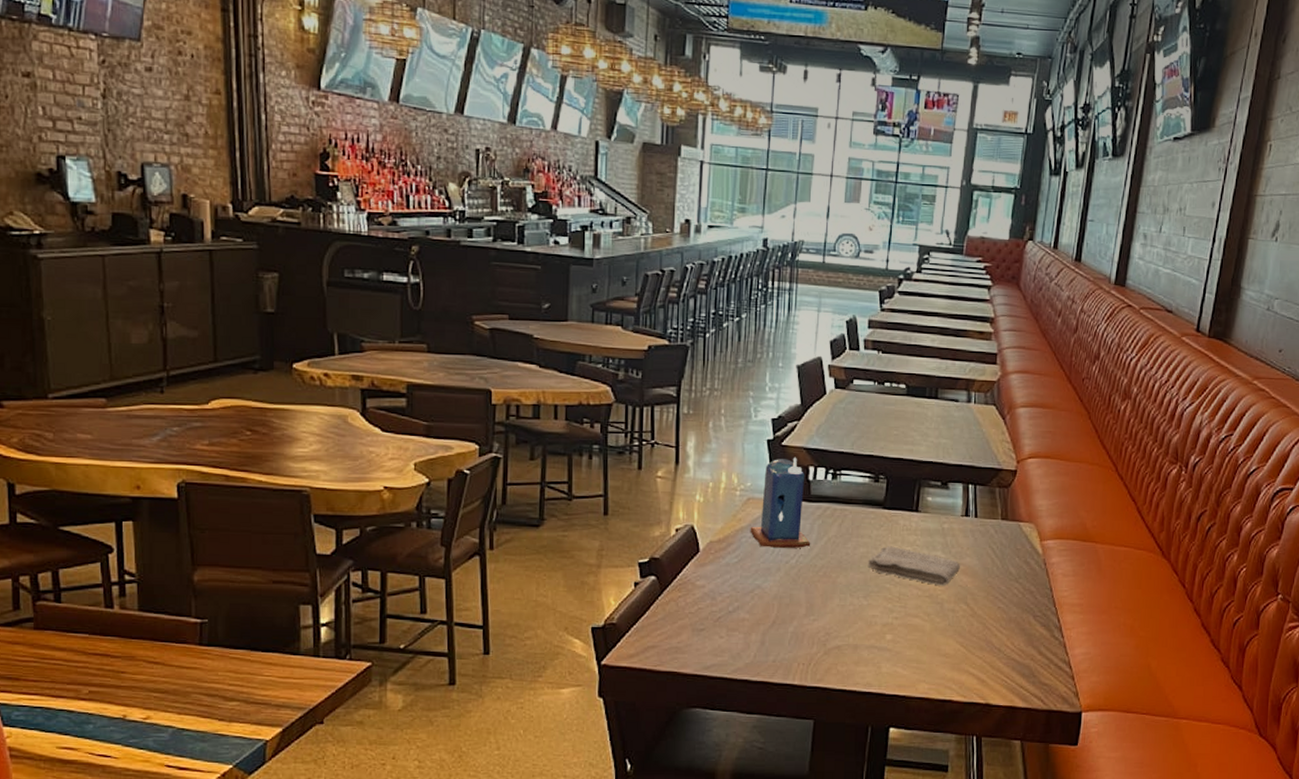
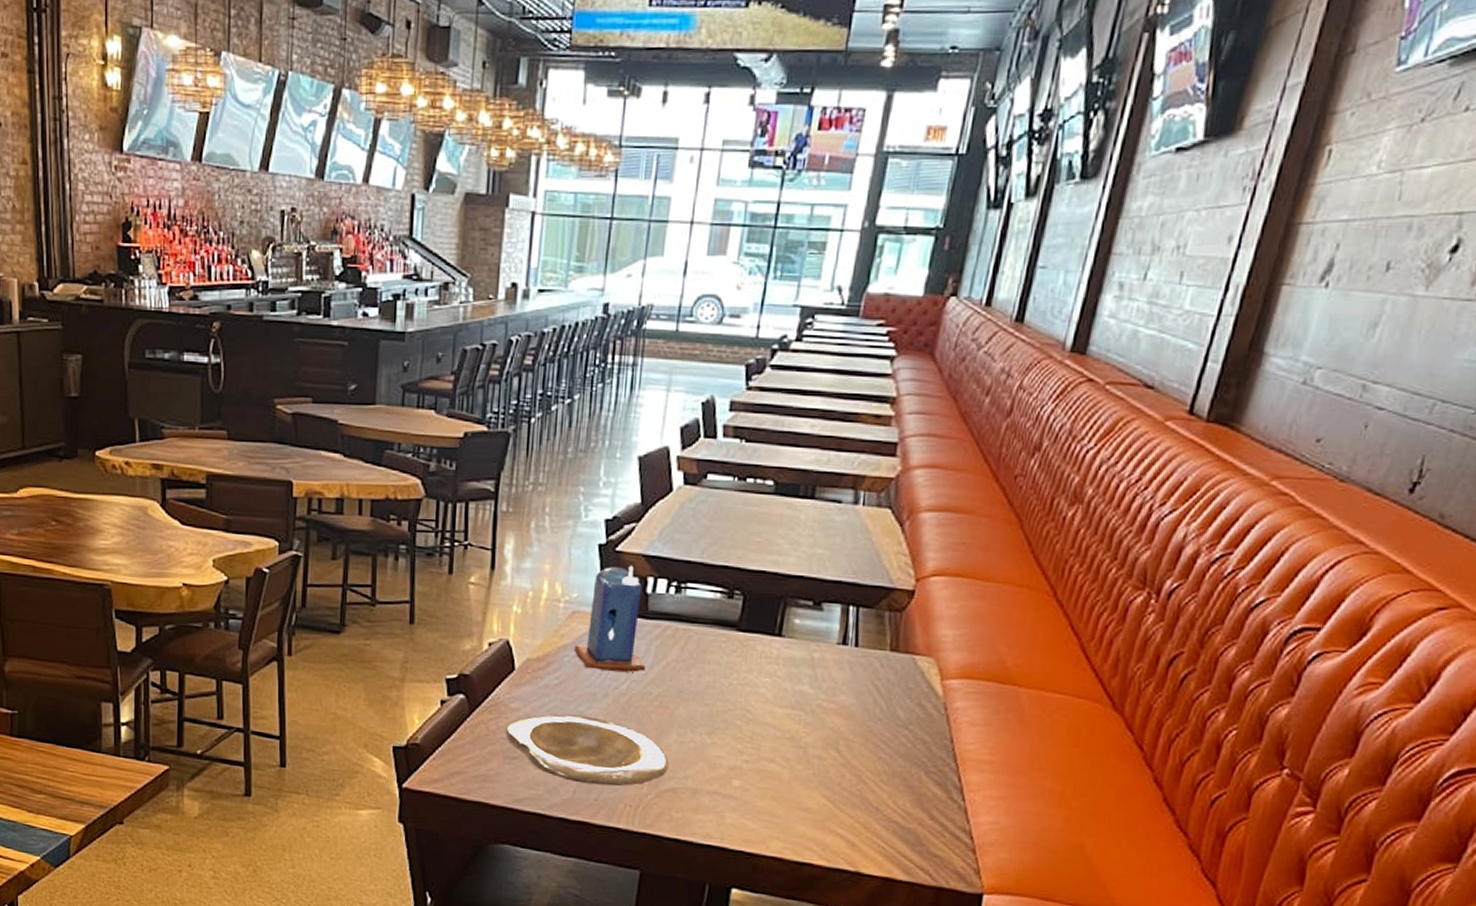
plate: none [692,588,834,648] -> present [504,714,669,787]
washcloth: present [868,546,961,586] -> none [714,675,833,727]

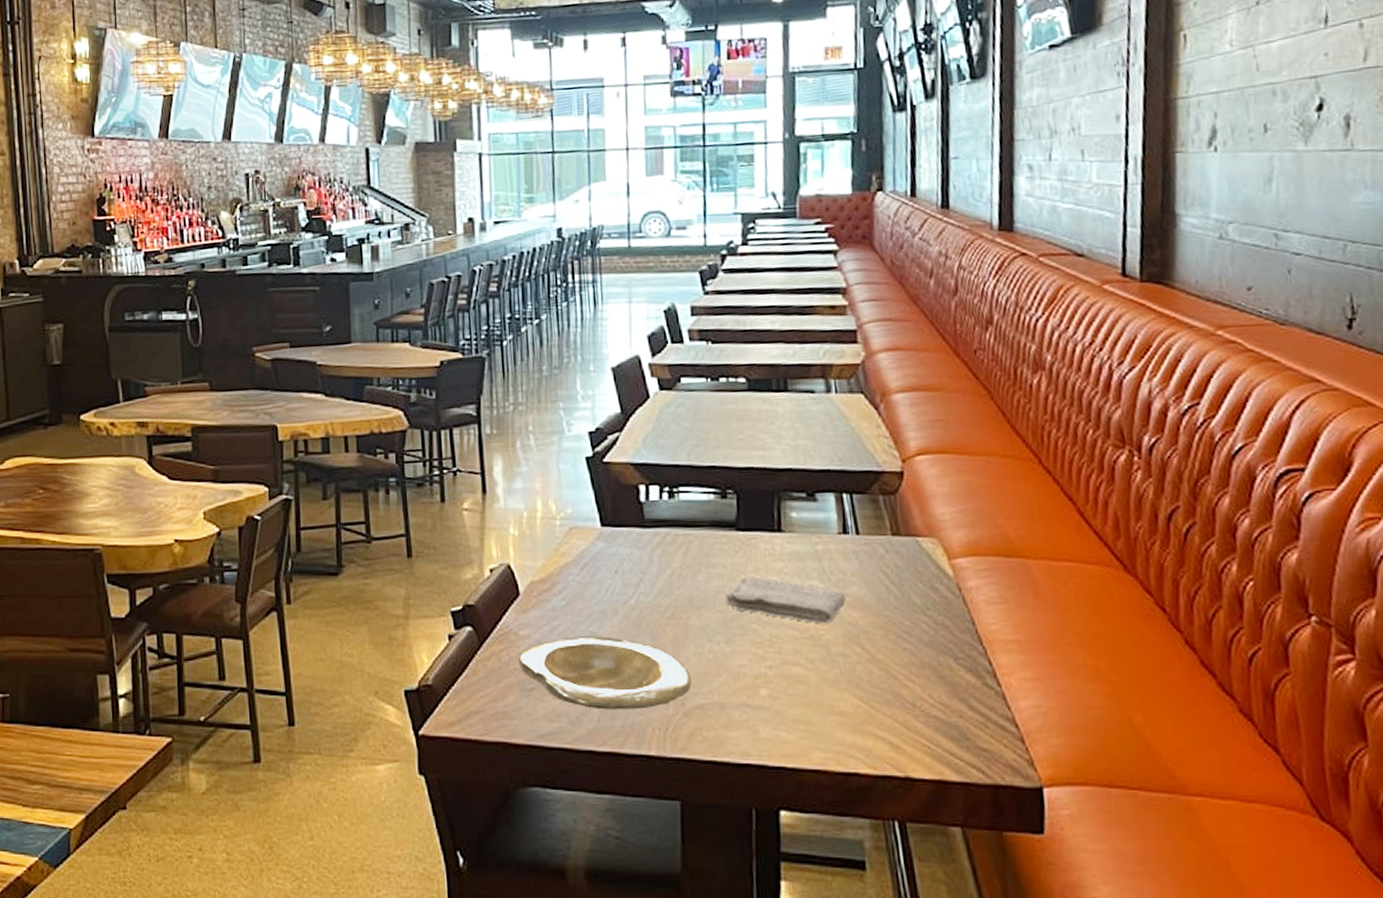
candle: present [574,565,646,672] -> none [576,475,652,586]
washcloth: none [714,675,833,727] -> present [725,576,847,624]

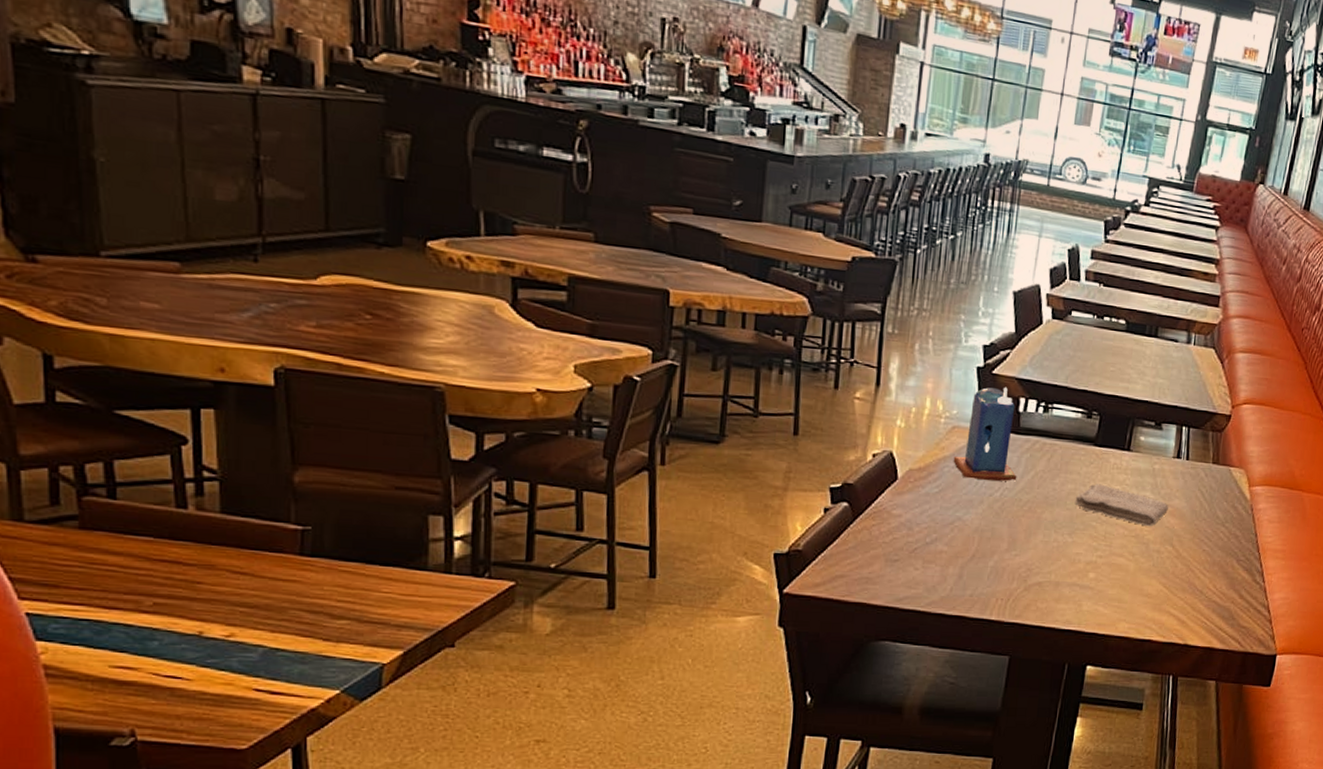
plate: present [518,636,692,710] -> none [887,519,1036,583]
candle: none [576,475,652,586] -> present [953,386,1017,481]

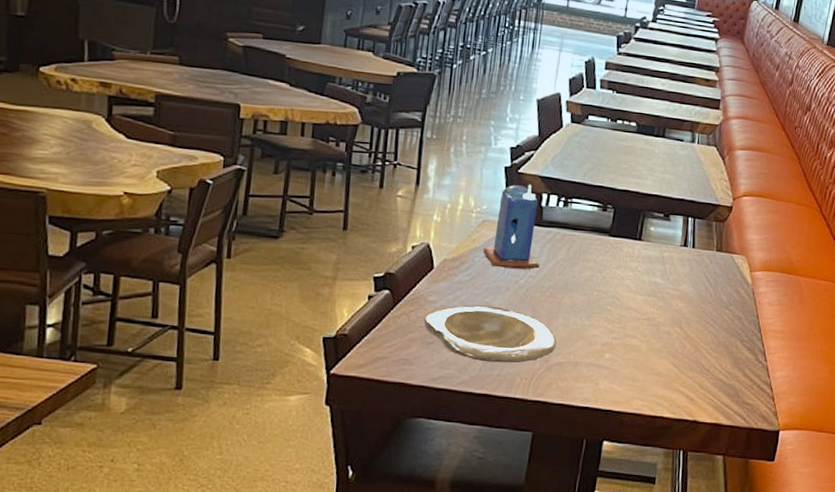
plate: none [887,519,1036,583] -> present [423,305,557,363]
washcloth: present [1075,484,1169,527] -> none [592,271,678,310]

